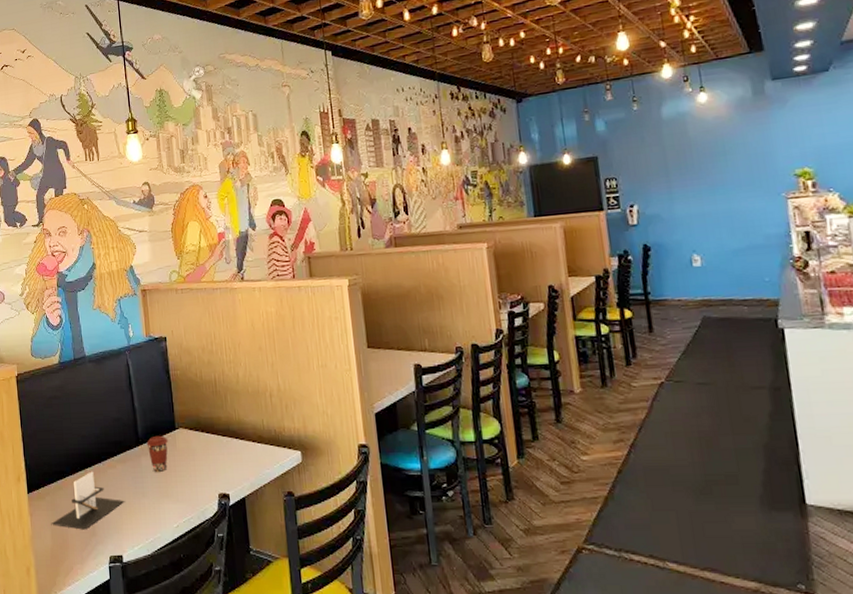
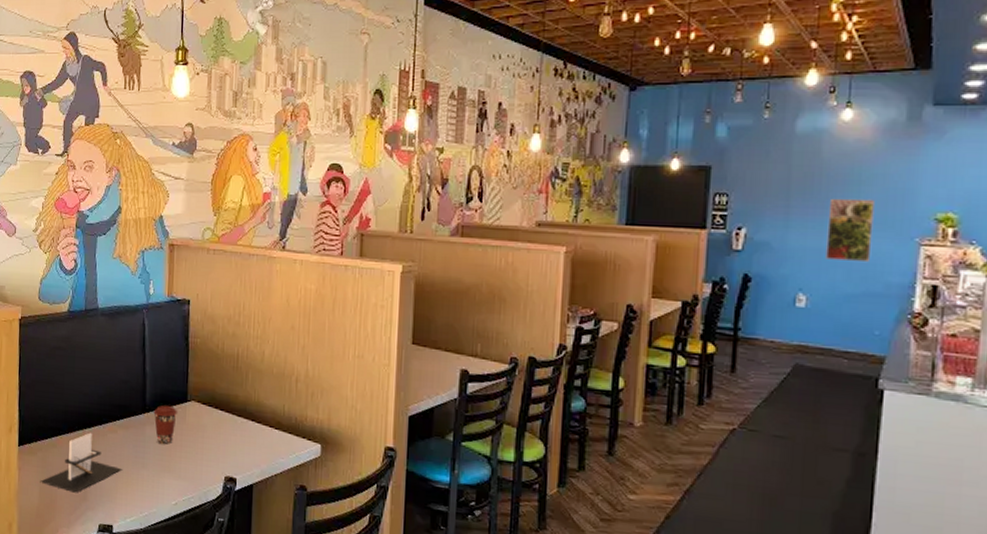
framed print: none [703,165,748,222] -> present [825,198,875,263]

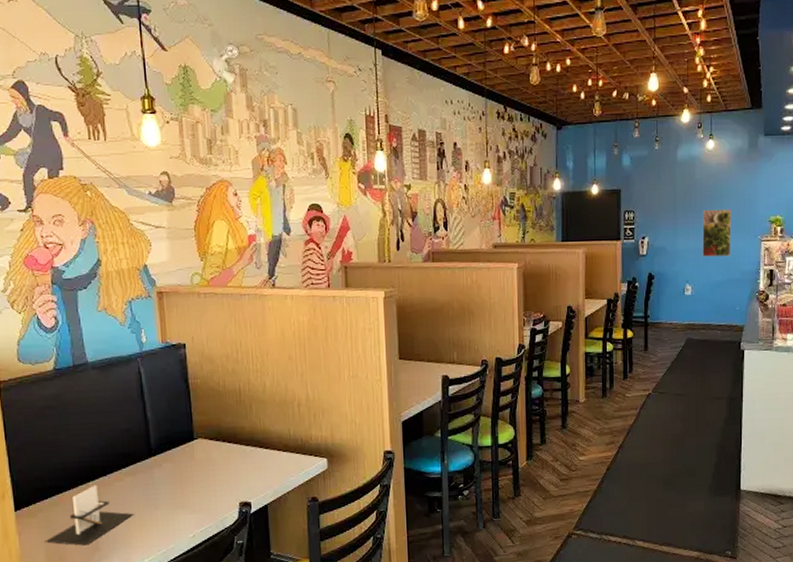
coffee cup: present [153,405,177,444] -> none [160,446,185,483]

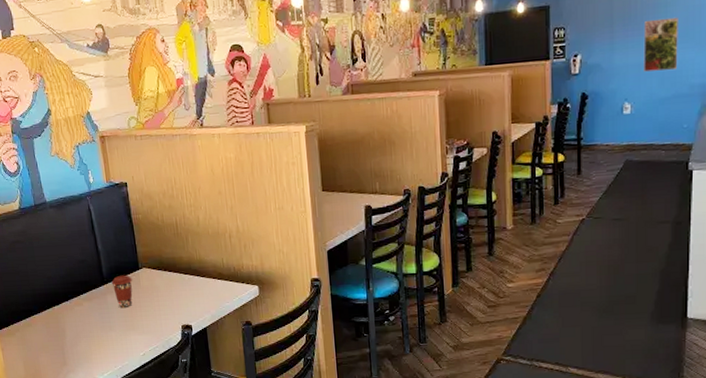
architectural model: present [44,485,134,546] -> none [22,309,93,361]
coffee cup: none [160,446,185,483] -> present [111,275,133,308]

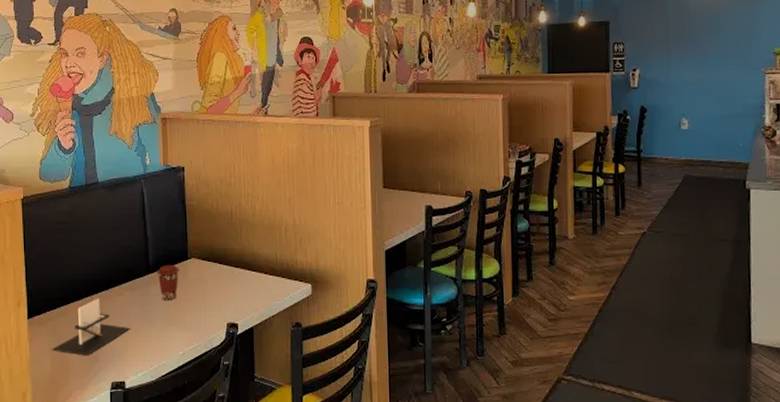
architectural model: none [22,309,93,361] -> present [51,298,131,356]
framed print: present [643,17,678,72] -> none [698,40,732,90]

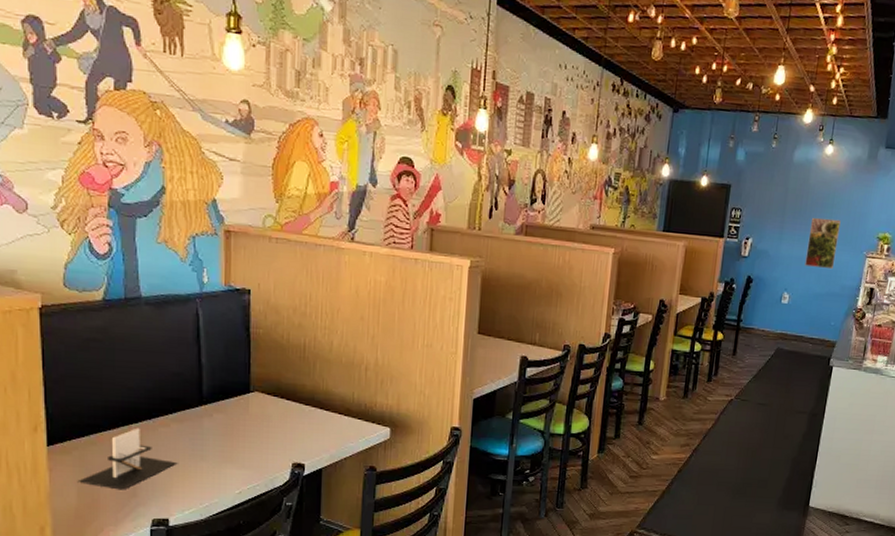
coffee cup: present [157,264,179,300] -> none [212,396,239,435]
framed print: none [698,40,732,90] -> present [805,217,841,270]

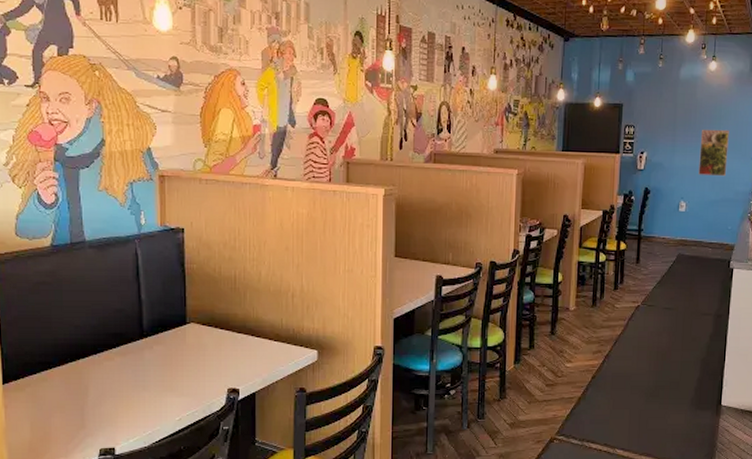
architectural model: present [77,428,178,490] -> none [30,363,122,423]

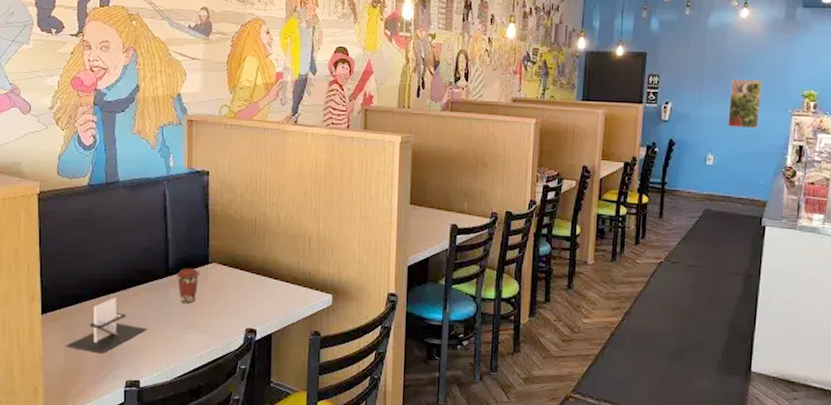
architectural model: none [30,363,122,423] -> present [65,297,148,354]
coffee cup: none [152,329,177,365] -> present [176,268,199,303]

